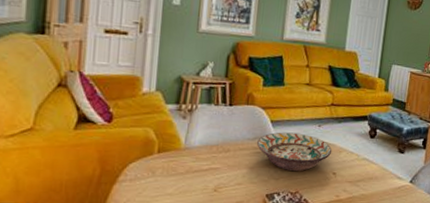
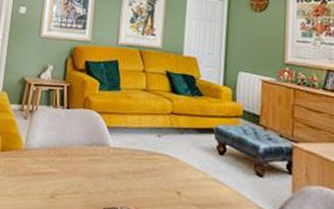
decorative bowl: present [257,132,333,172] -> none [94,139,175,186]

